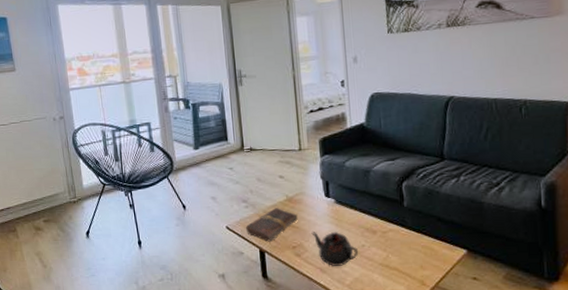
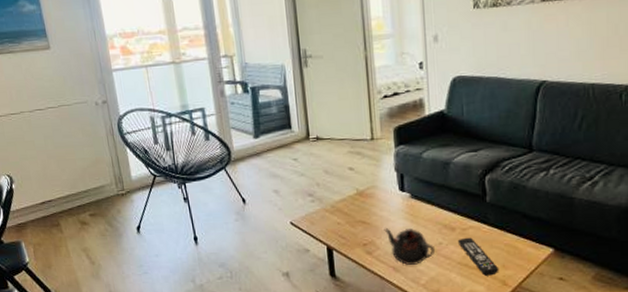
book: present [246,208,298,242] -> none [312,202,369,239]
remote control: none [379,240,418,276] -> present [457,237,499,276]

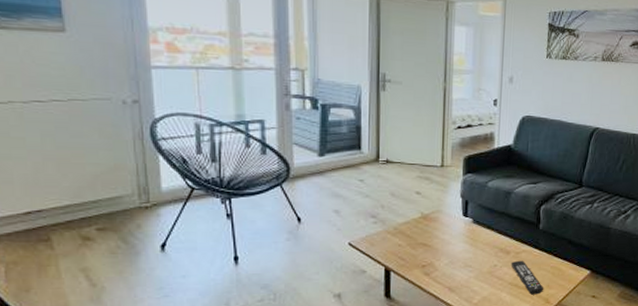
teapot: present [384,227,436,265] -> none [444,250,490,285]

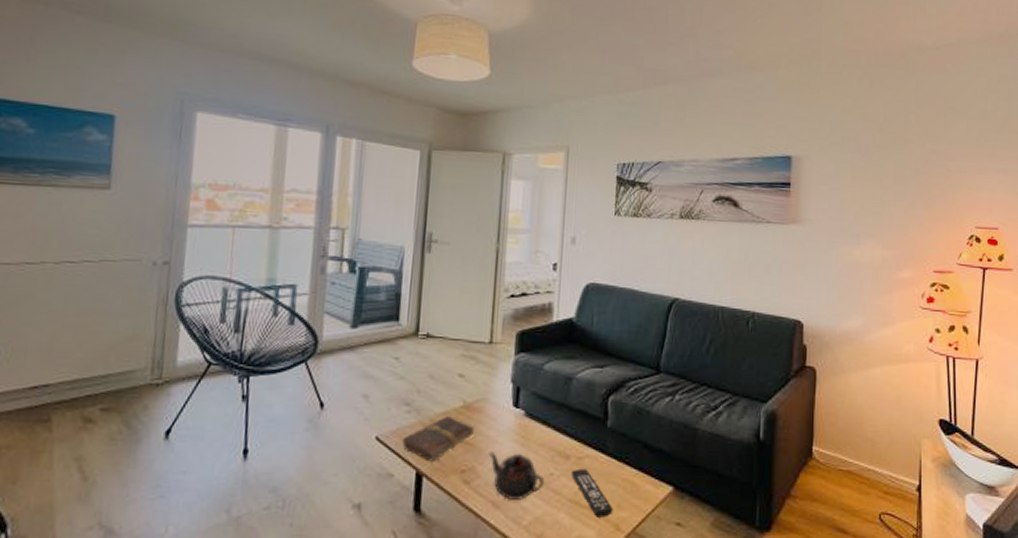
book: none [372,225,431,260] -> present [403,416,474,462]
teapot: none [444,250,490,285] -> present [488,452,545,500]

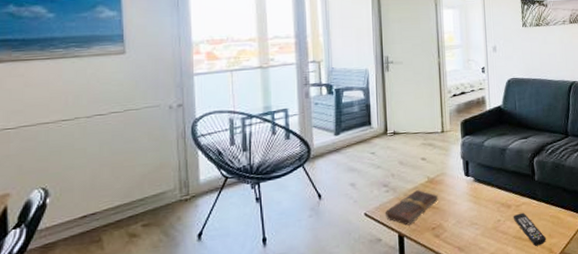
teapot: present [488,452,545,500] -> none [451,208,495,244]

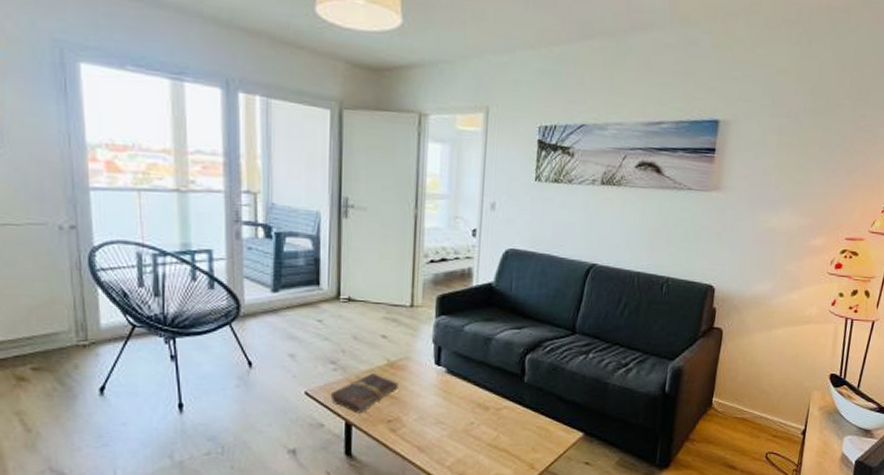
remote control: present [513,212,547,246] -> none [490,418,529,459]

